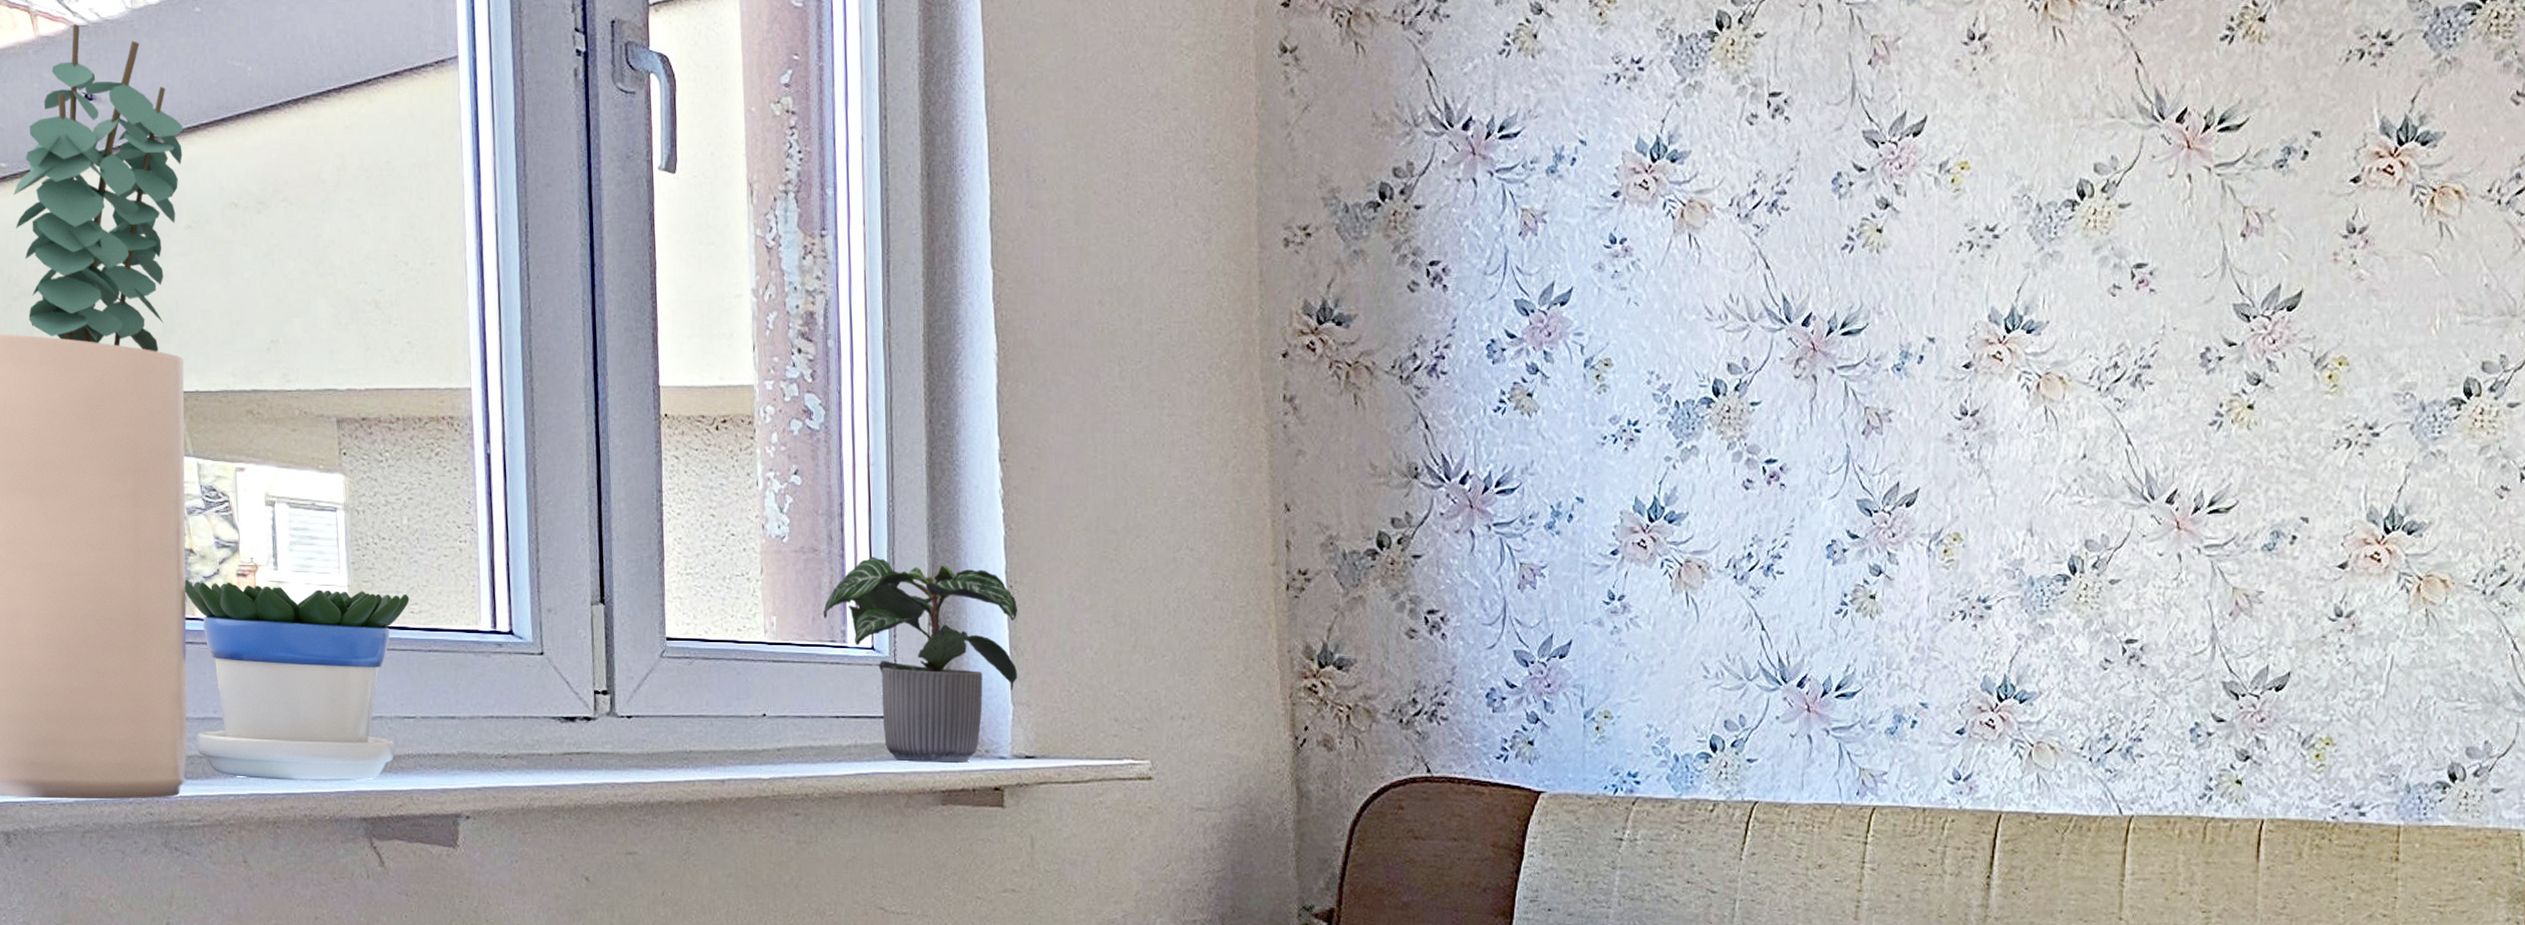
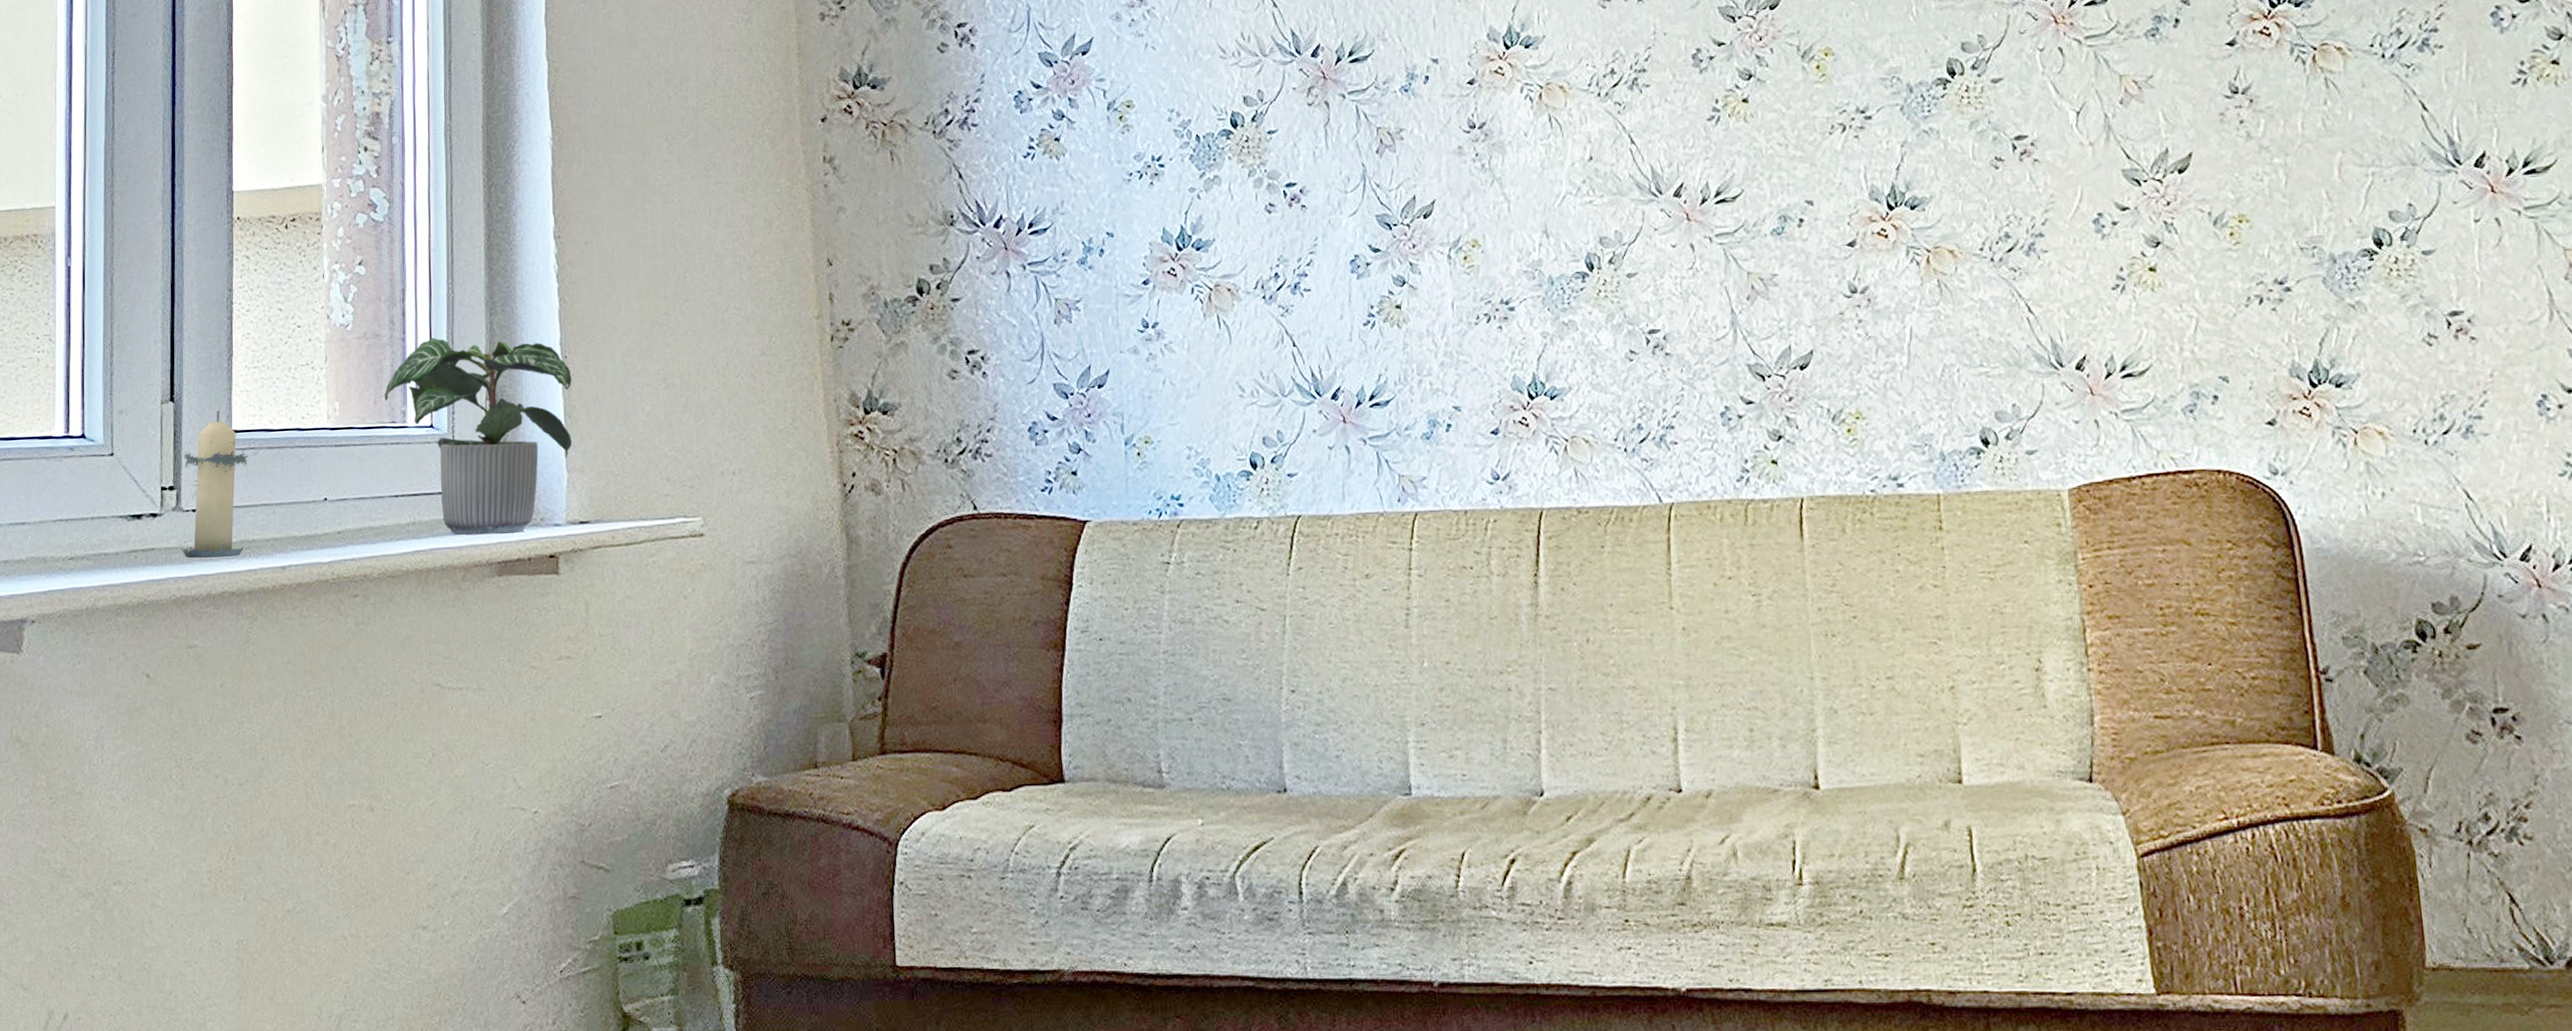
candle: none [615,616,685,767] -> present [180,410,249,559]

